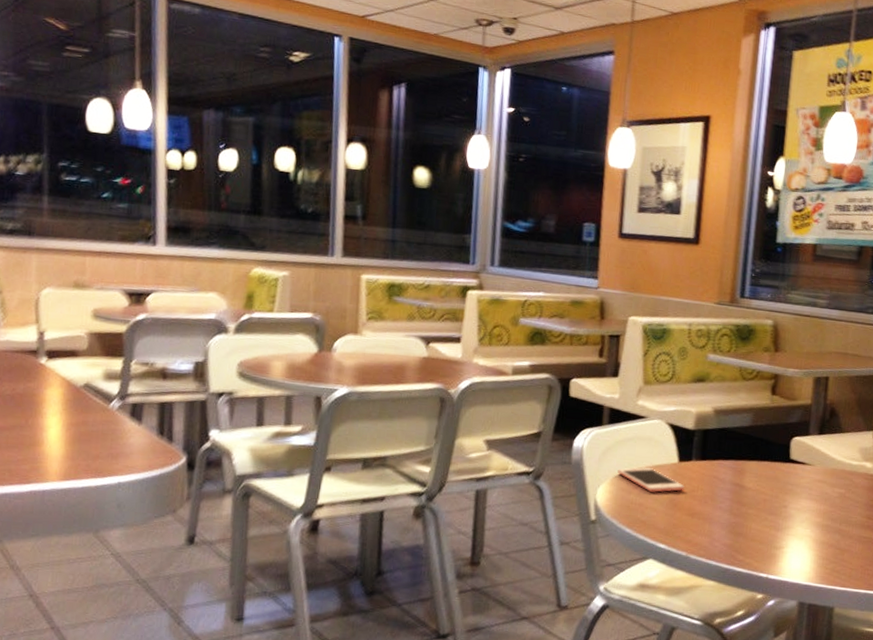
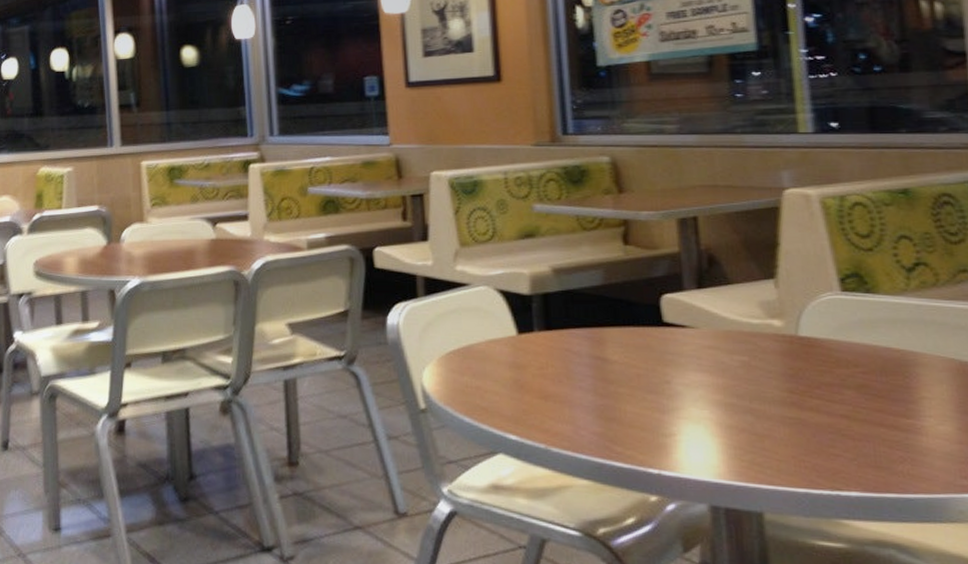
cell phone: present [617,466,685,493] -> none [444,342,530,373]

